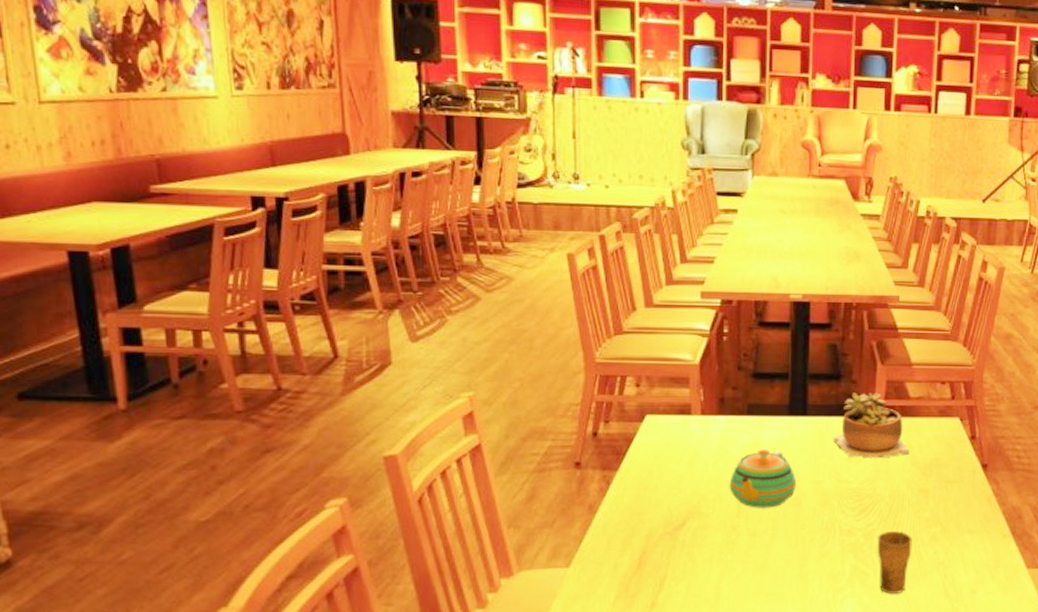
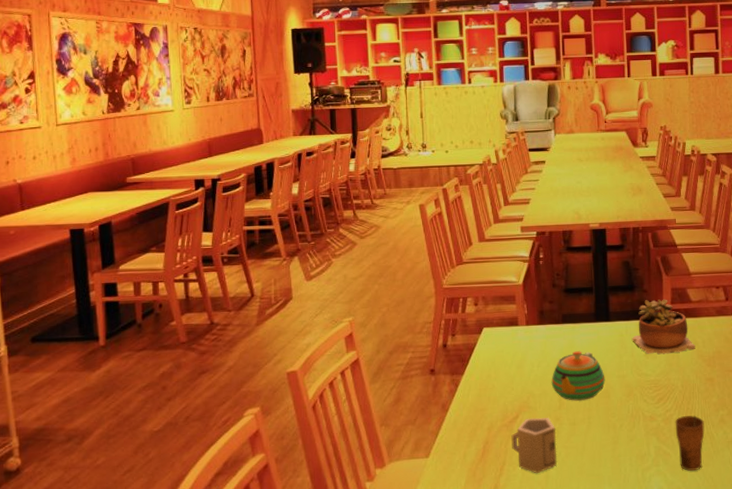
cup: none [675,526,732,591] -> present [511,418,558,474]

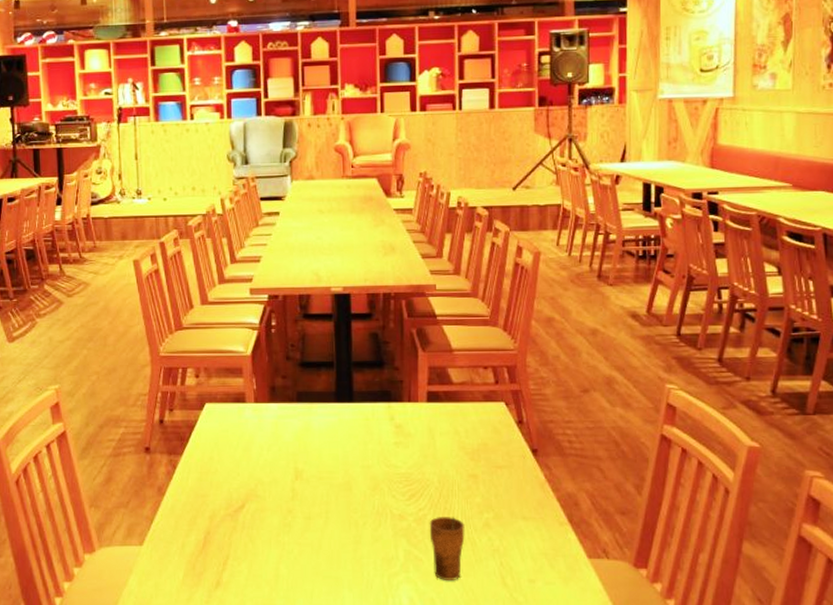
cup: present [511,418,558,474] -> none [236,508,289,572]
teapot: present [551,351,605,401] -> none [283,435,347,492]
succulent plant: present [631,299,695,355] -> none [378,379,456,444]

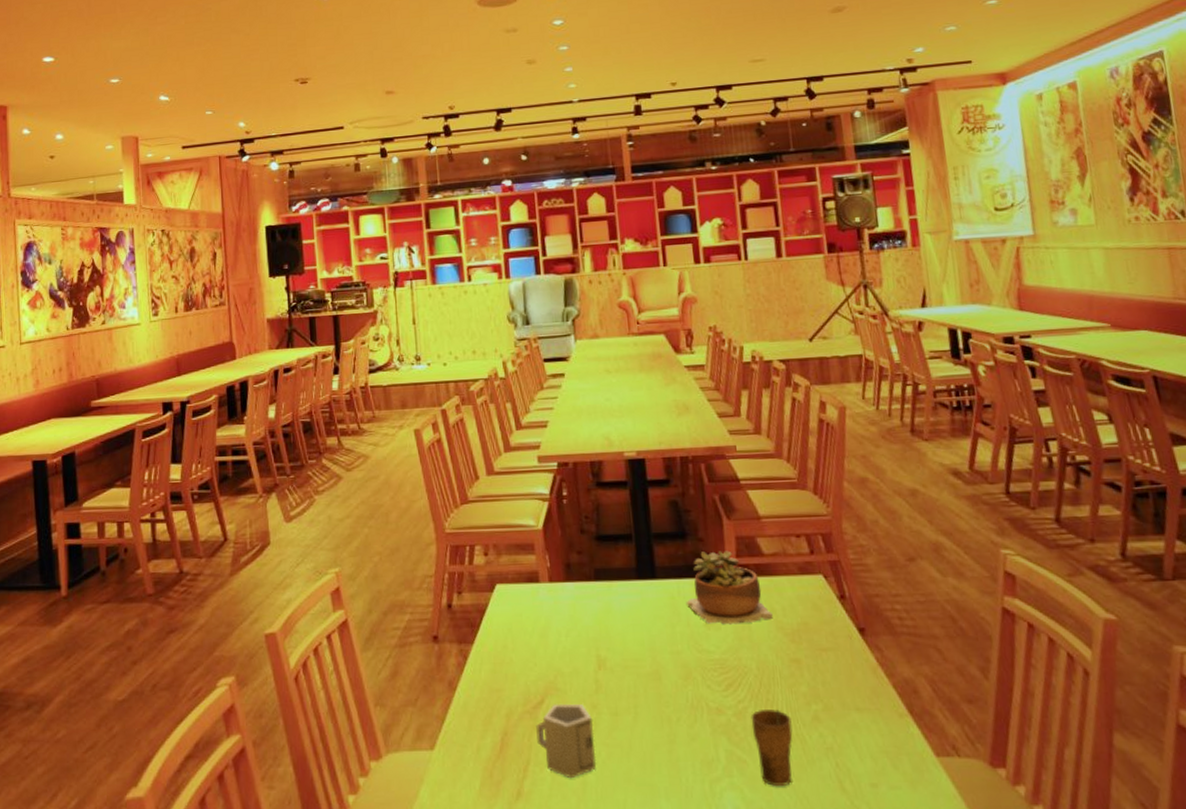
cup: none [236,508,289,572] -> present [536,703,597,779]
succulent plant: none [378,379,456,444] -> present [685,550,773,625]

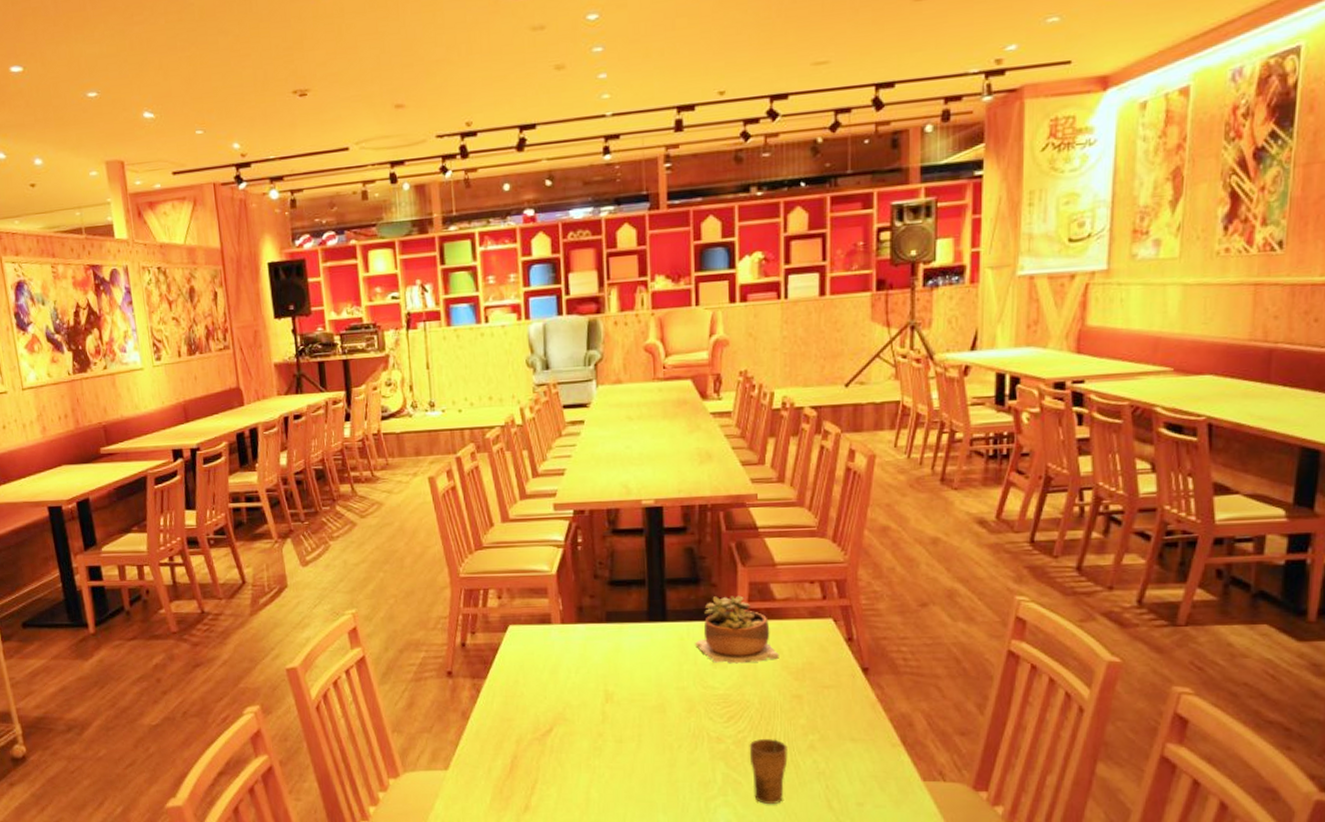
cup: present [536,703,597,779] -> none [544,732,600,796]

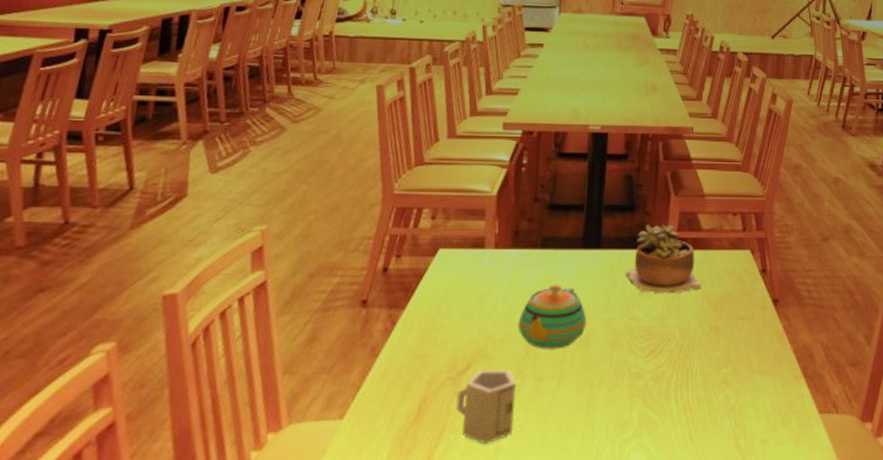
cup: none [544,732,600,796] -> present [456,369,517,445]
teapot: none [592,656,660,715] -> present [517,285,587,349]
cup: present [749,739,788,804] -> none [666,373,703,445]

